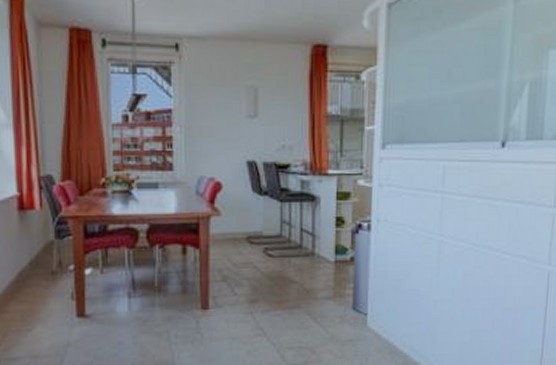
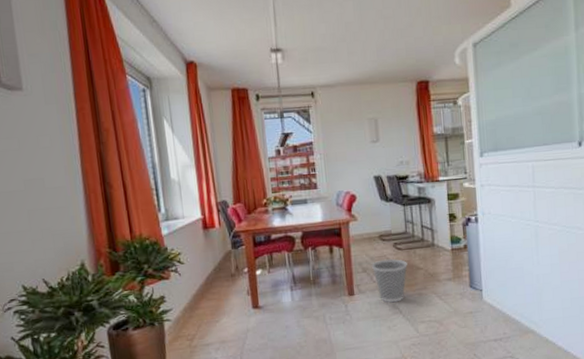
wastebasket: none [233,267,279,322] -> present [371,258,408,303]

